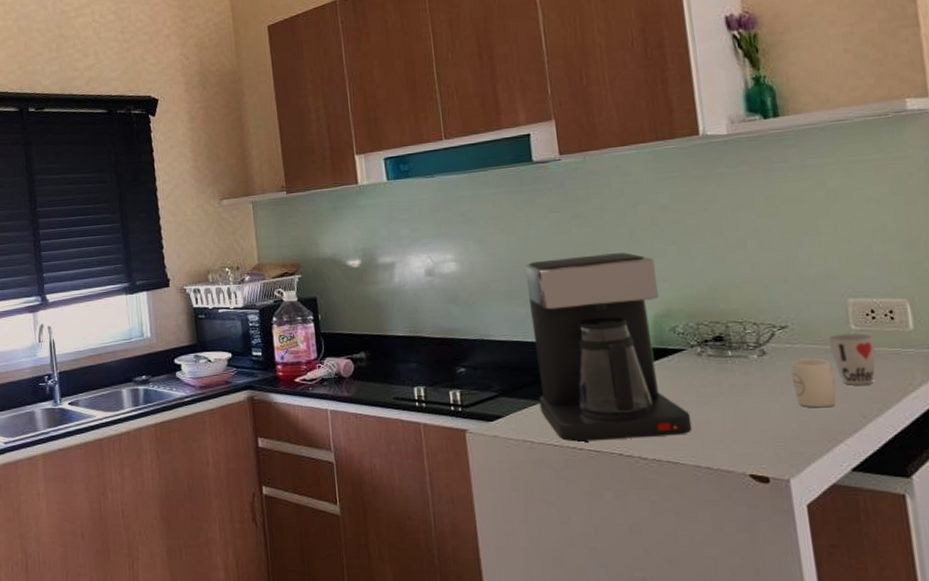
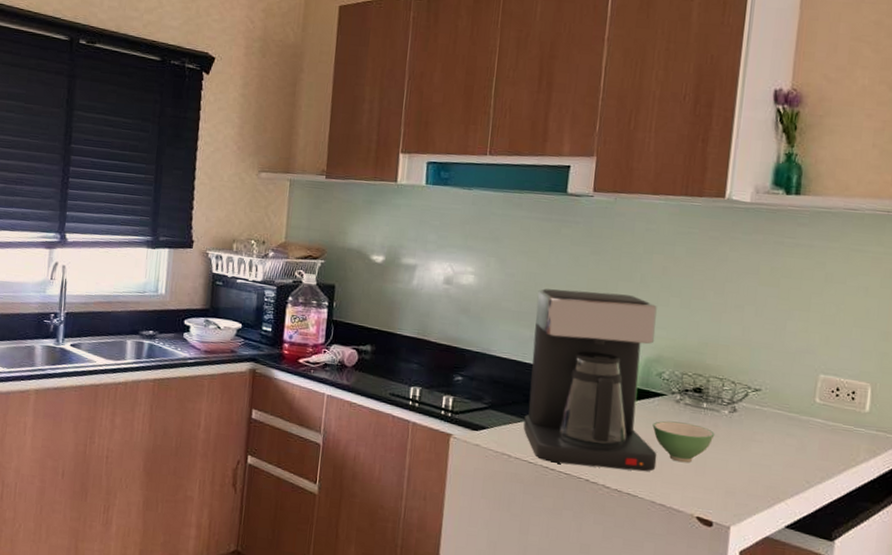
bowl: none [677,375,749,419] -> present [652,420,715,463]
mug: present [790,358,836,408] -> none [753,421,791,469]
cup: present [827,333,876,385] -> none [793,404,834,454]

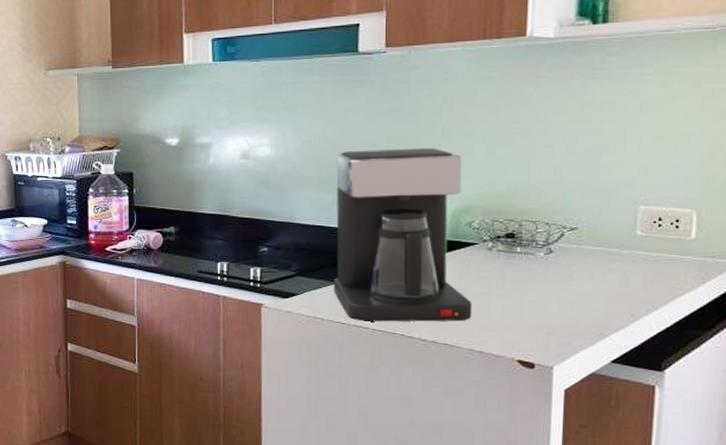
bowl: present [652,420,715,463] -> none [465,269,531,309]

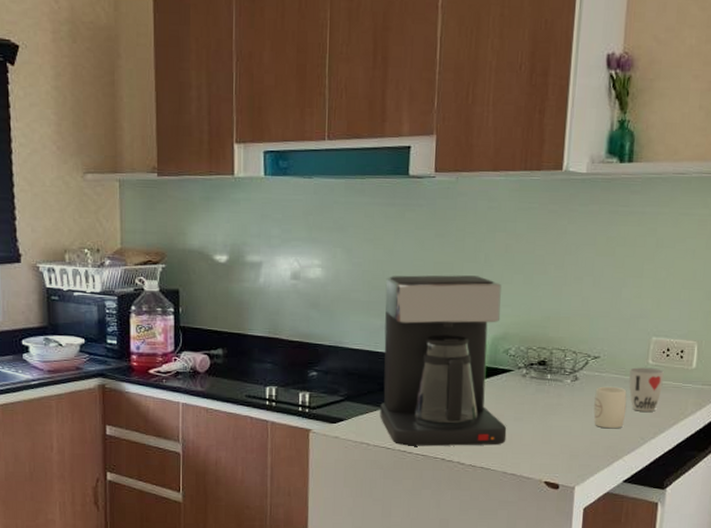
mug: none [572,259,612,305] -> present [593,386,627,429]
cup: none [613,239,657,286] -> present [629,367,665,412]

